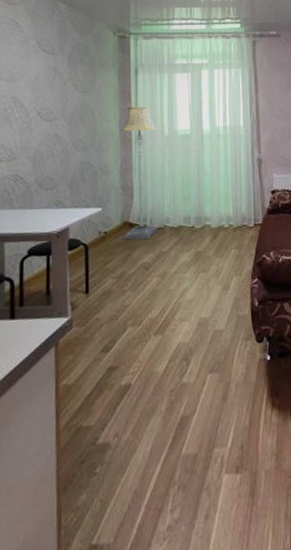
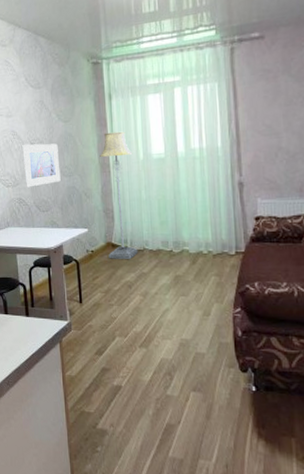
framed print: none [25,113,73,163] -> present [22,143,61,188]

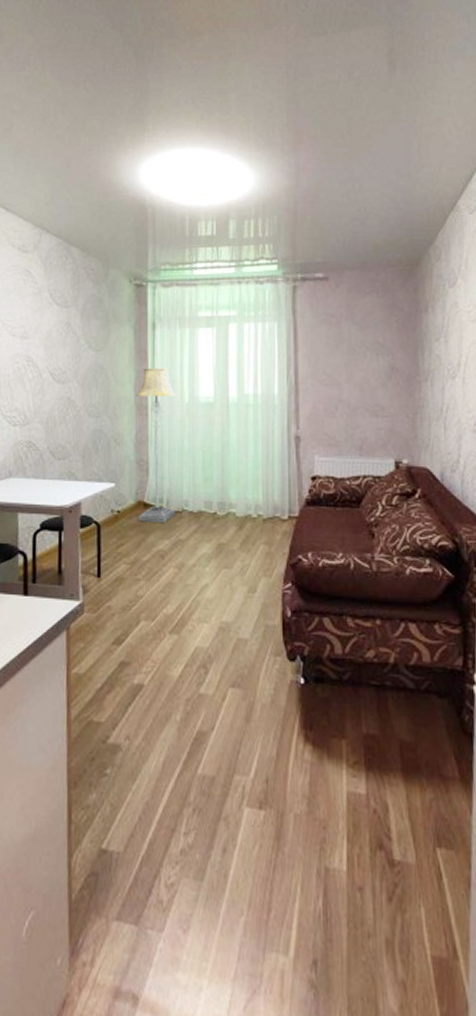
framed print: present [22,143,61,188] -> none [38,373,86,428]

